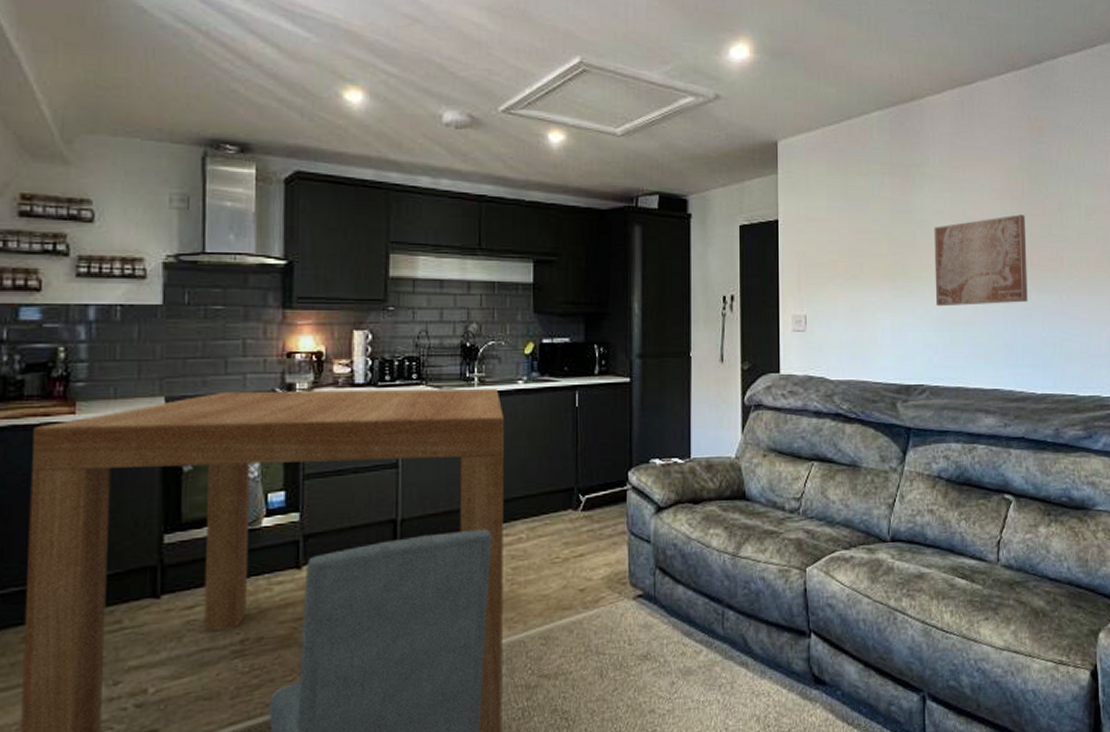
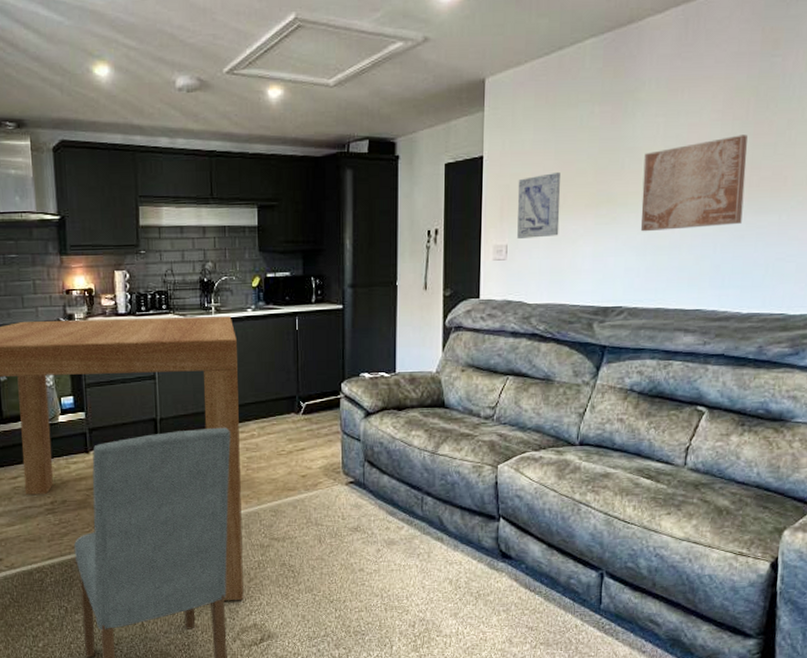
wall art: none [814,240,858,309] -> present [517,171,561,239]

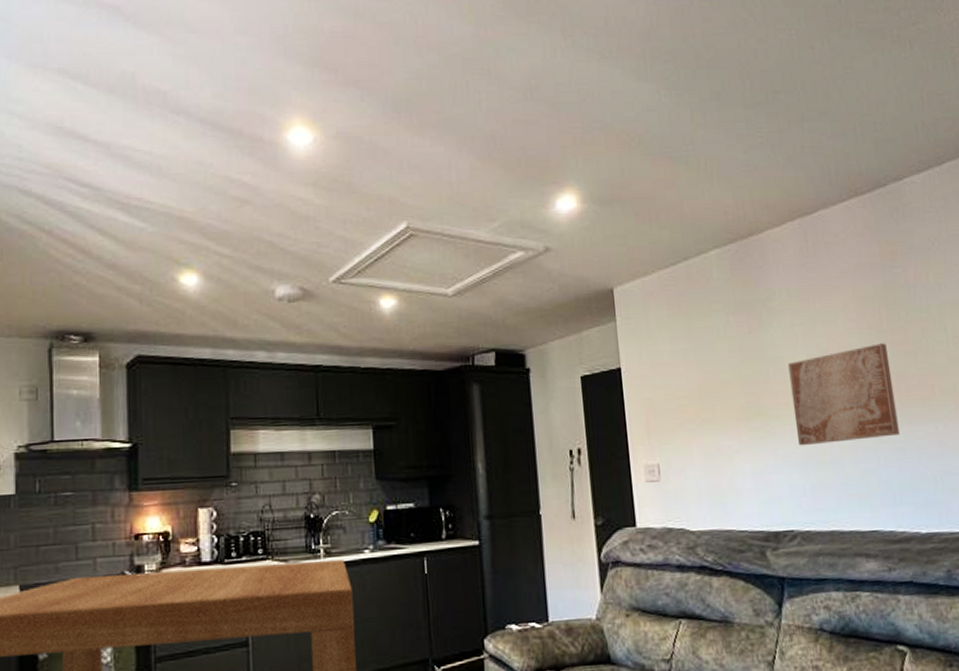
wall art: present [517,171,561,239] -> none [661,383,713,457]

